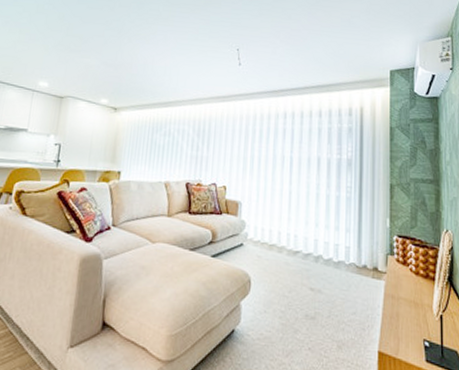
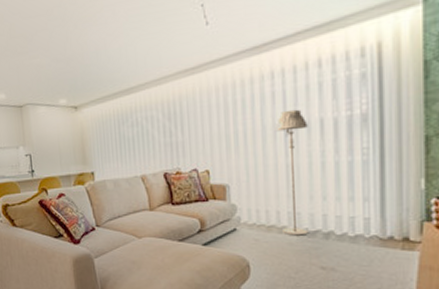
floor lamp: none [282,145,308,257] -> present [275,109,308,236]

